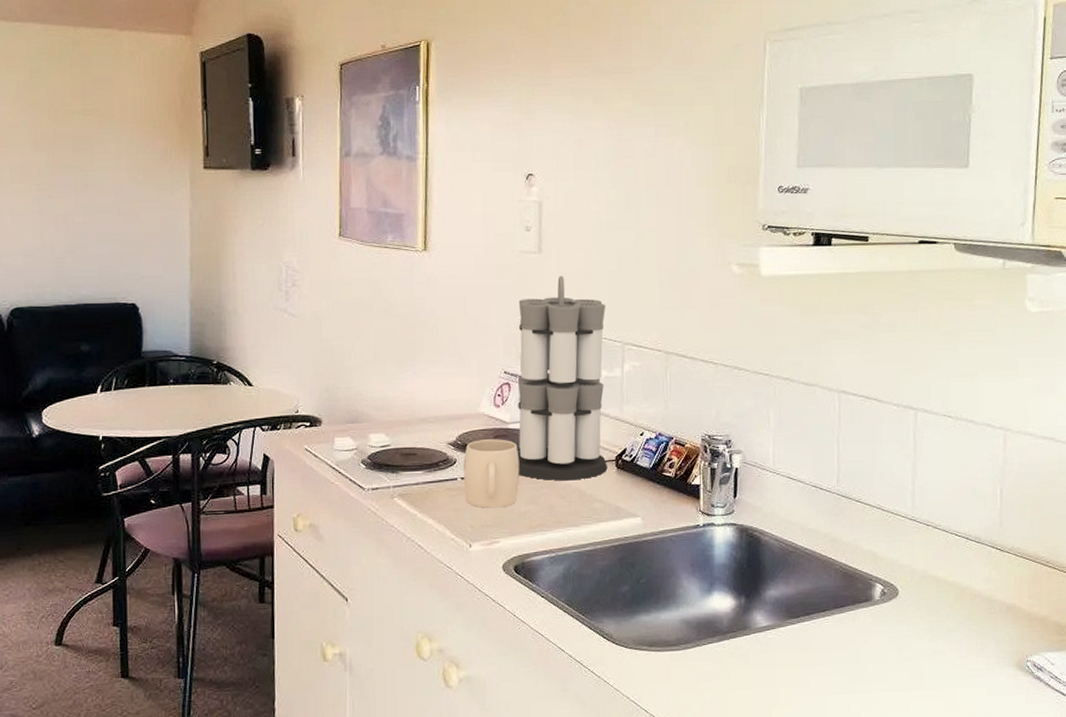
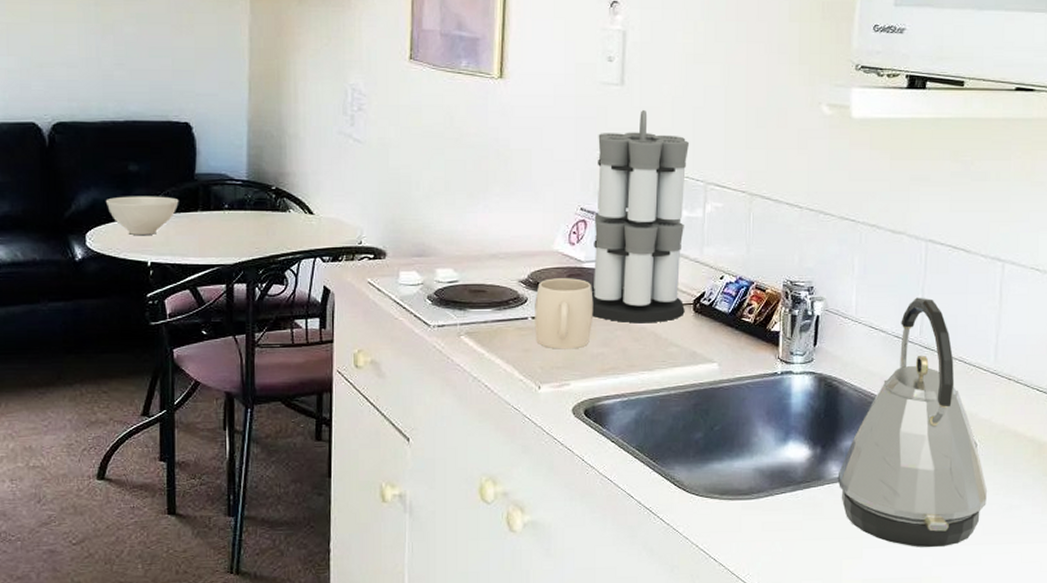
bowl: none [59,373,127,412] -> present [105,196,179,236]
kettle: none [763,447,912,694] -> present [837,297,988,547]

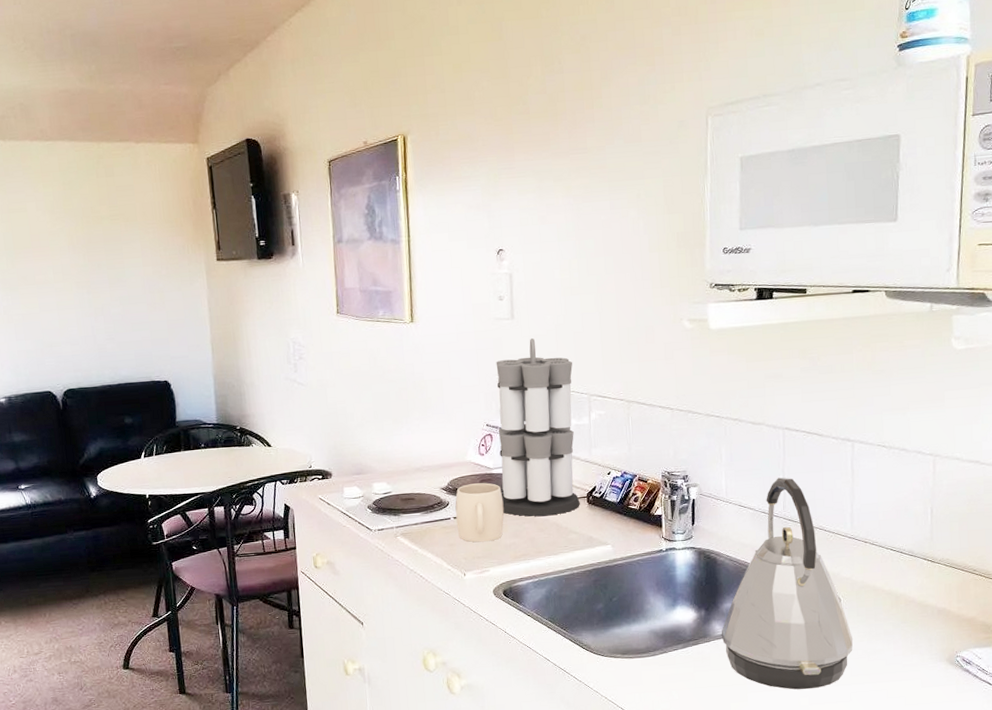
bowl: present [105,196,179,236] -> none [109,441,166,475]

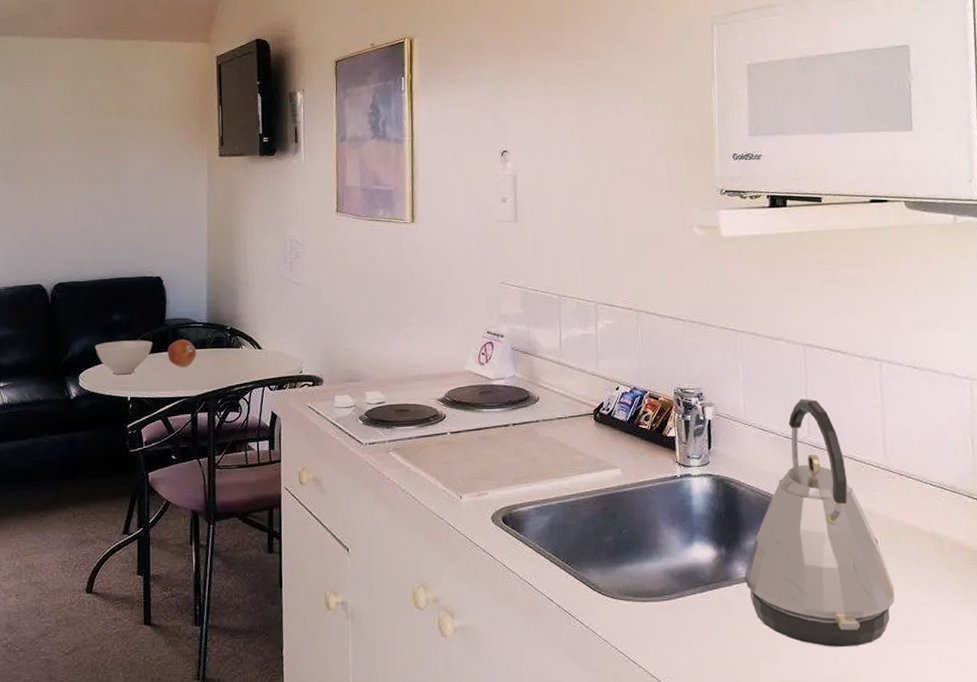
bowl: none [109,441,166,475] -> present [94,340,153,375]
fruit: none [181,440,209,467] -> present [168,339,197,368]
mug: present [455,483,504,543] -> none [452,395,505,461]
spice rack: present [496,338,580,517] -> none [498,242,587,434]

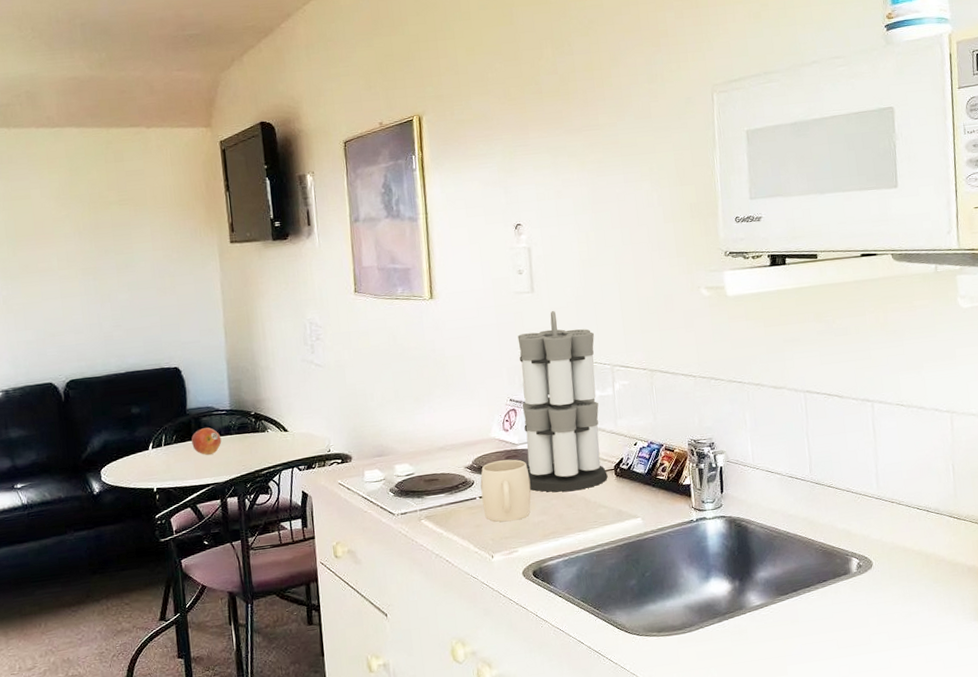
bowl: present [94,340,153,375] -> none [114,431,176,467]
mug: none [452,395,505,461] -> present [480,459,531,522]
spice rack: none [498,242,587,434] -> present [517,311,608,492]
kettle: present [744,398,895,647] -> none [756,440,889,659]

